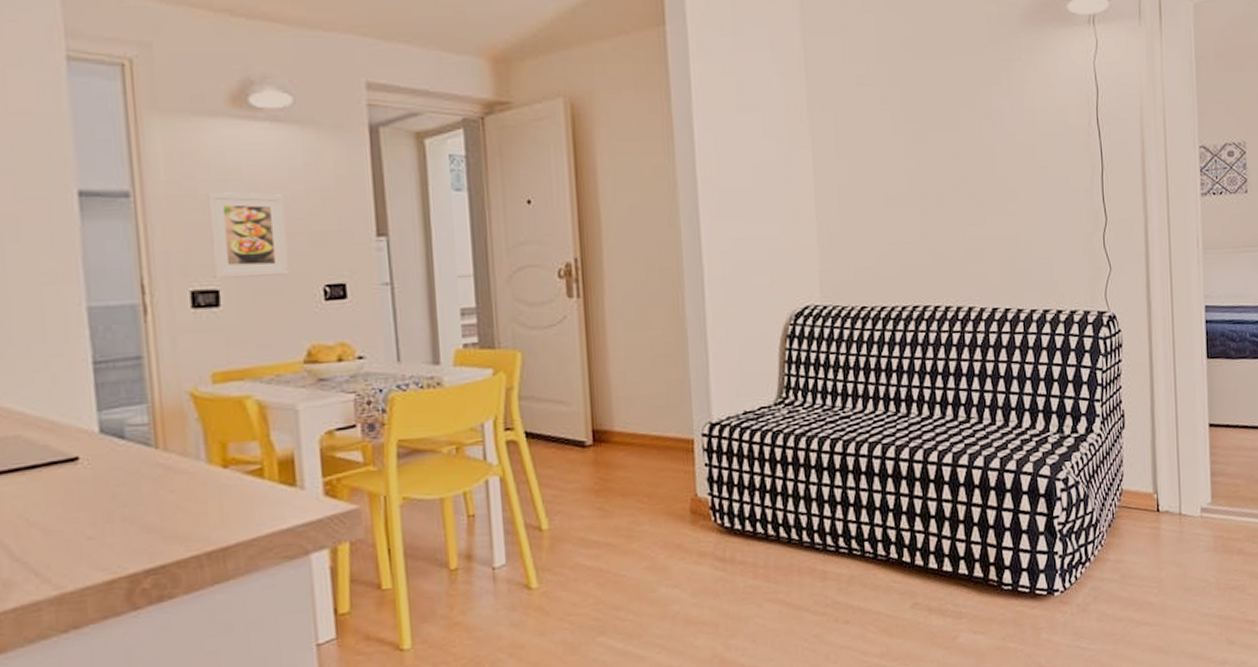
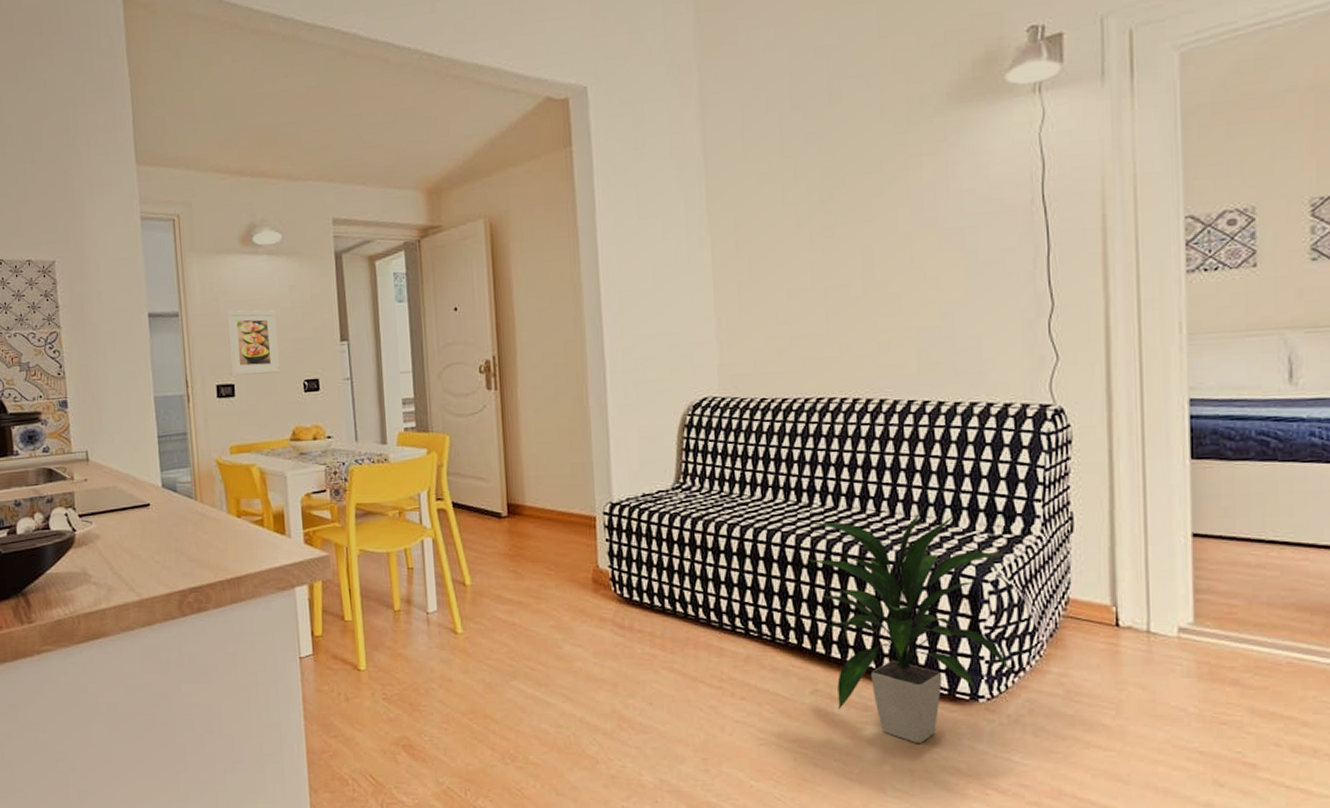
indoor plant: none [906,412,1082,645] -> present [807,508,1014,744]

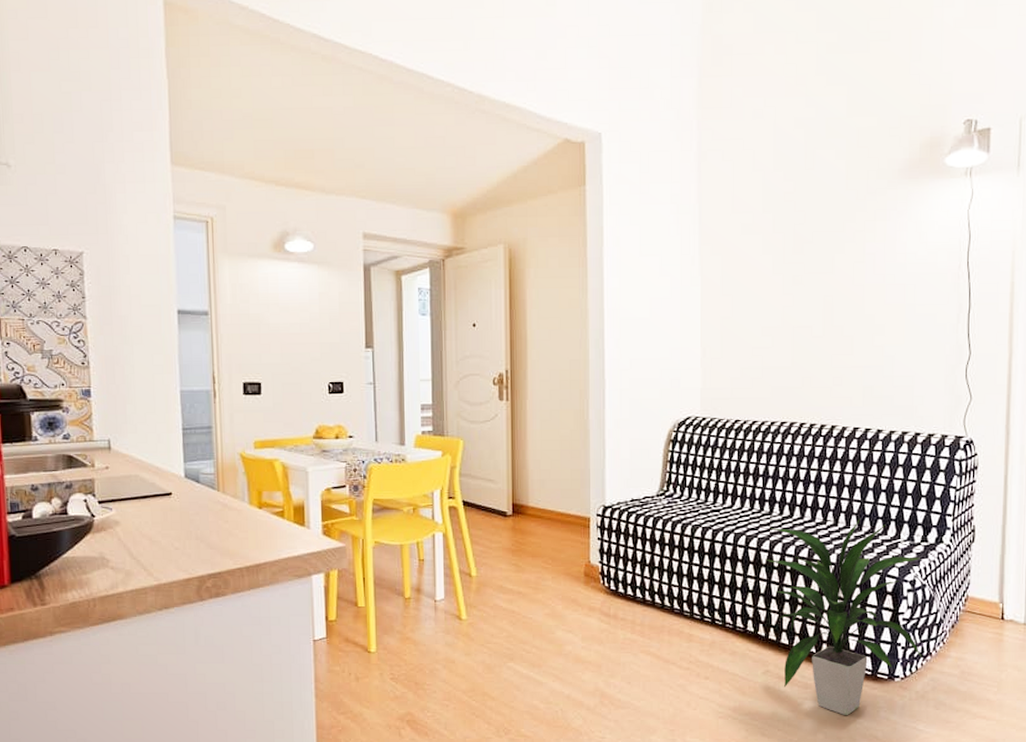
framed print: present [225,310,280,376] -> none [255,312,306,374]

